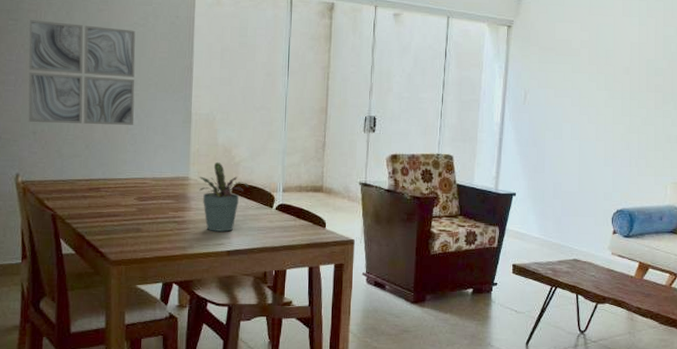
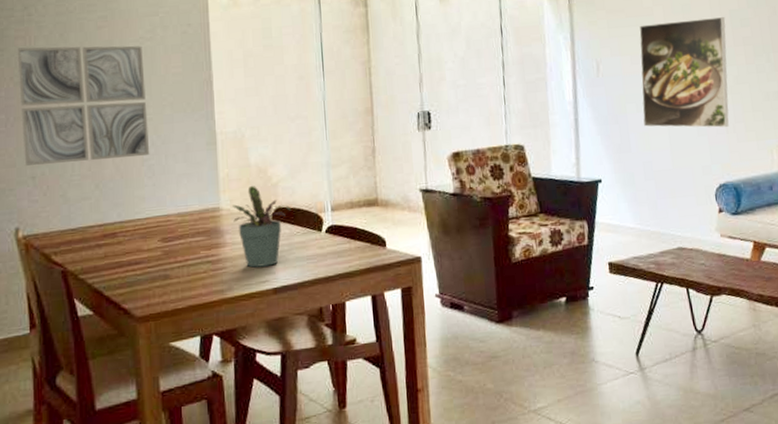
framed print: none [559,63,642,161] -> present [639,16,729,128]

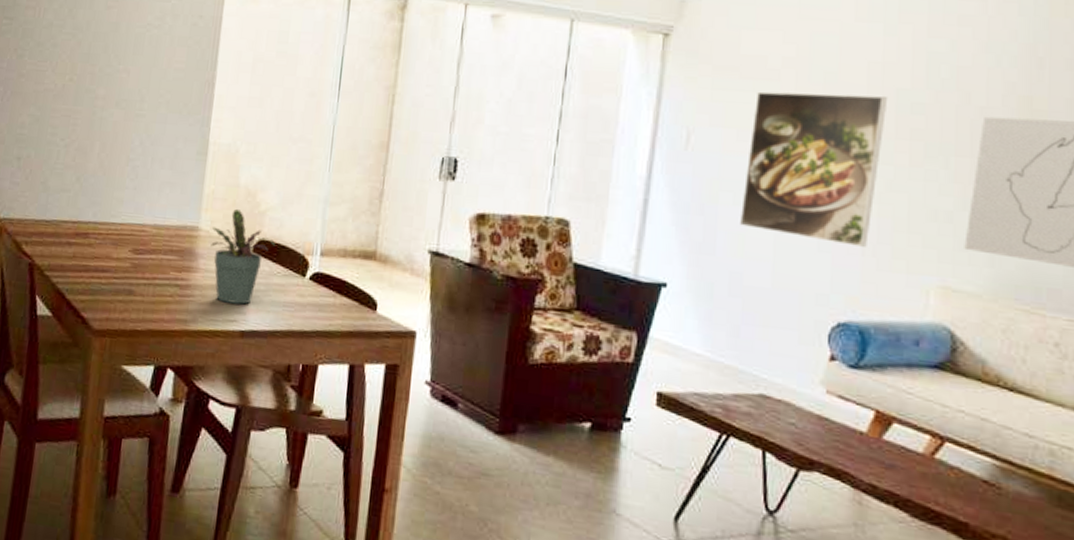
wall art: present [16,46,150,166] -> none [12,18,149,156]

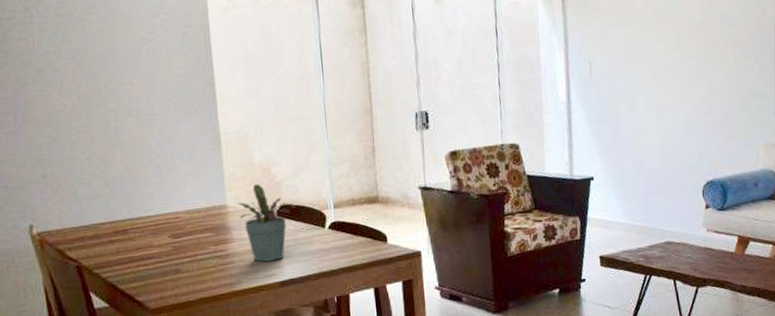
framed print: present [740,91,888,247] -> none [631,17,717,127]

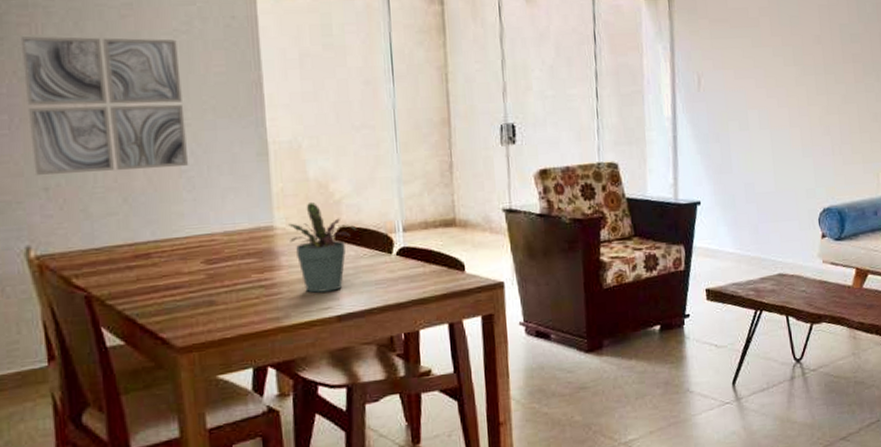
wall art: none [19,47,157,165] -> present [19,36,189,175]

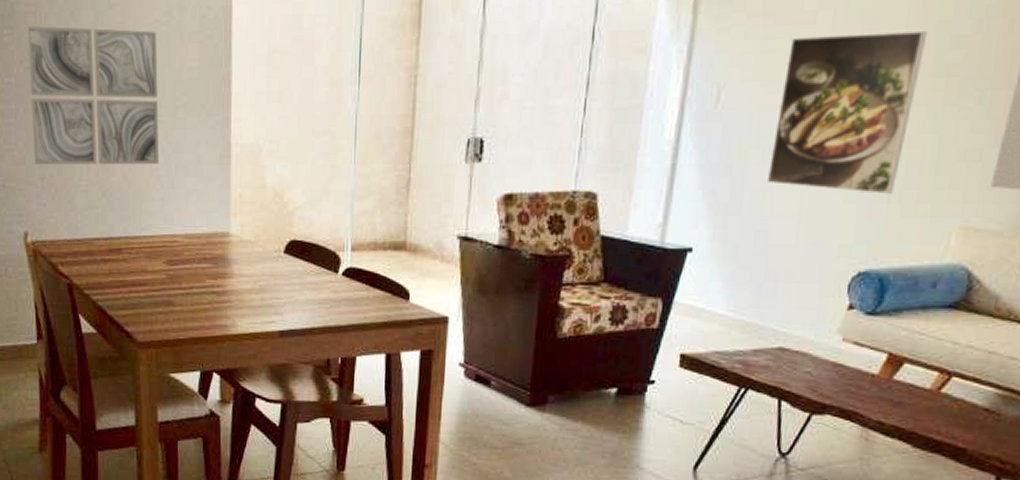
potted plant: present [288,201,357,293] -> none [243,210,307,305]
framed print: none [744,30,835,149] -> present [768,30,928,194]

